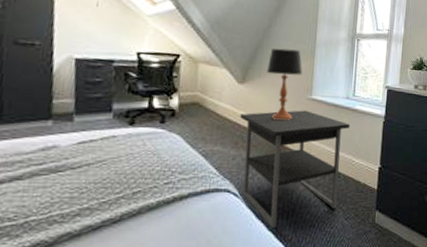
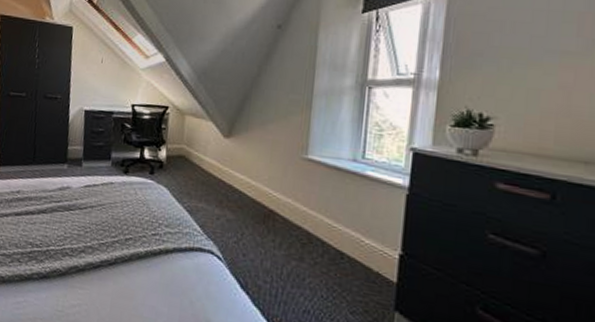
nightstand: present [240,110,350,229] -> none [225,170,358,305]
table lamp: present [267,48,303,121] -> none [255,99,297,183]

